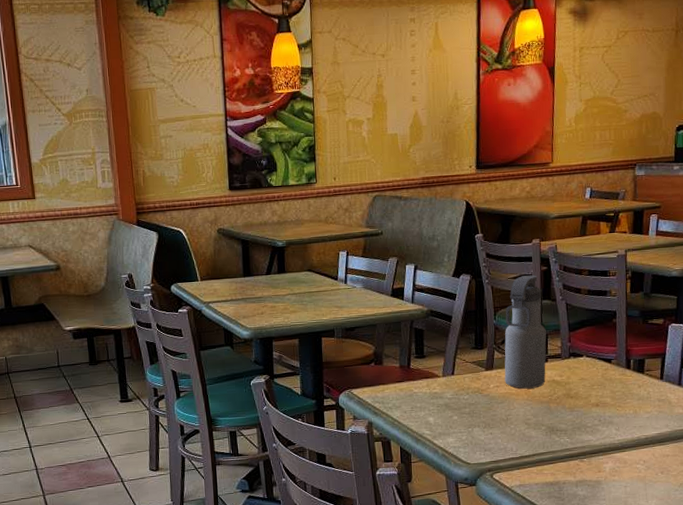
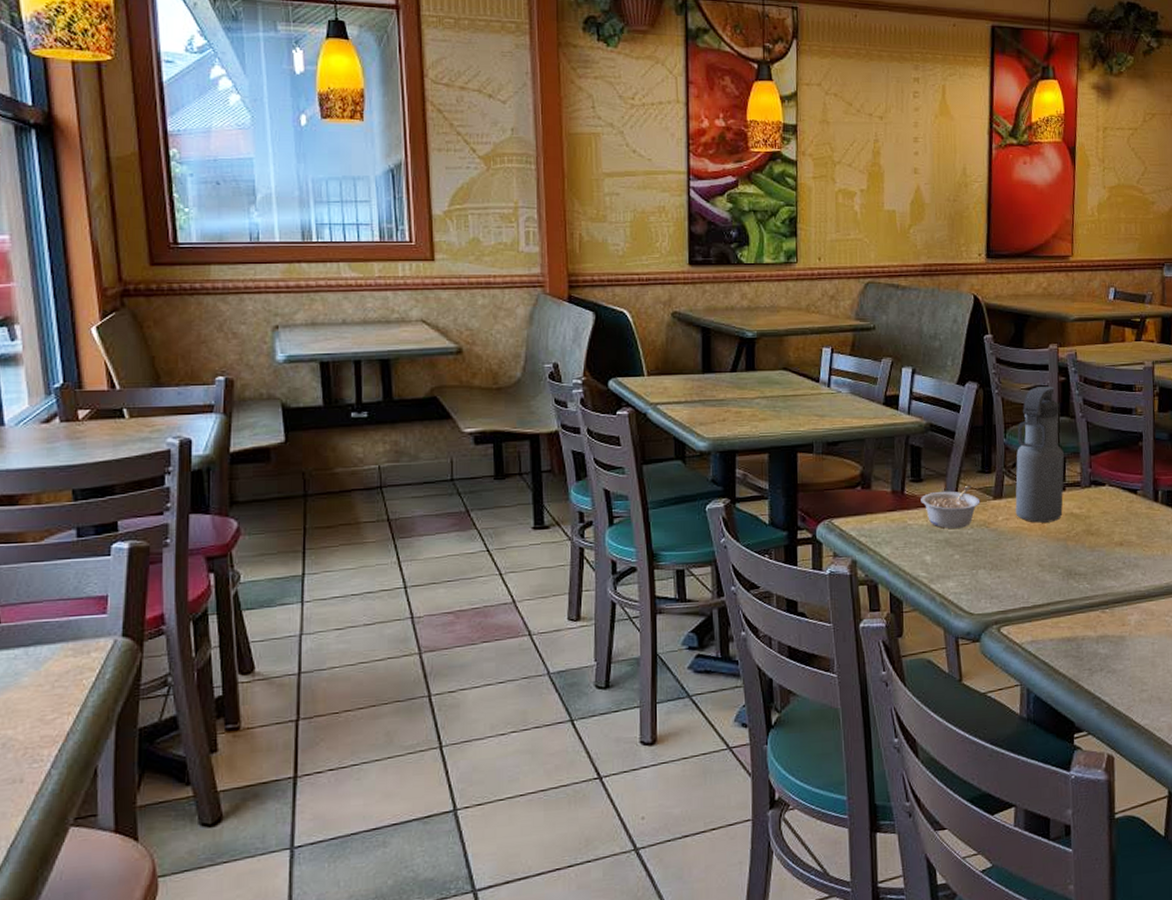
legume: none [424,359,475,395] -> present [921,485,981,529]

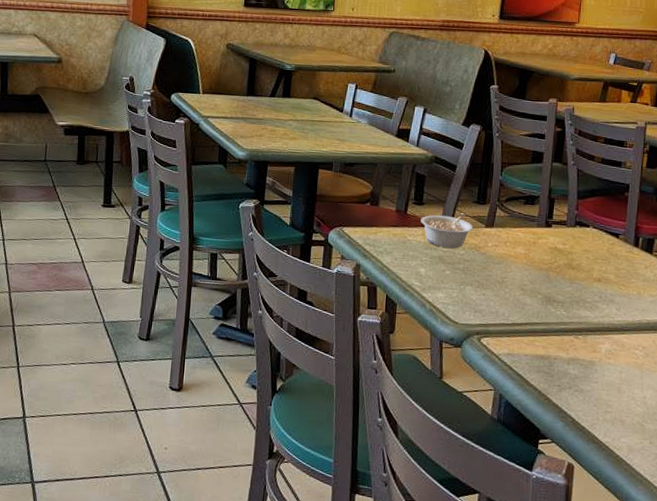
water bottle: present [1015,386,1064,523] -> none [504,134,553,254]

